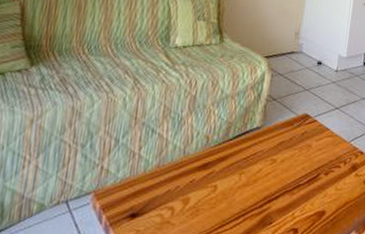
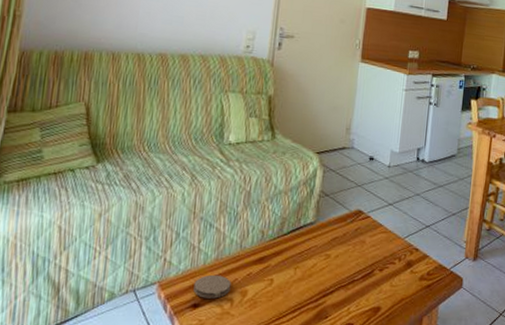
coaster: none [132,182,173,208] -> present [193,274,231,299]

